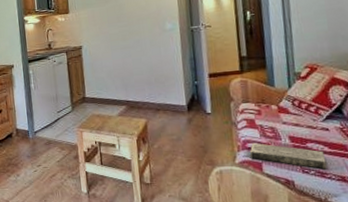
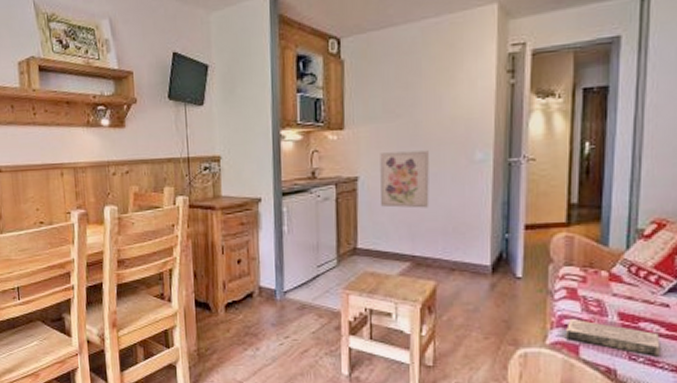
wall art: none [96,24,136,67] -> present [380,150,430,208]

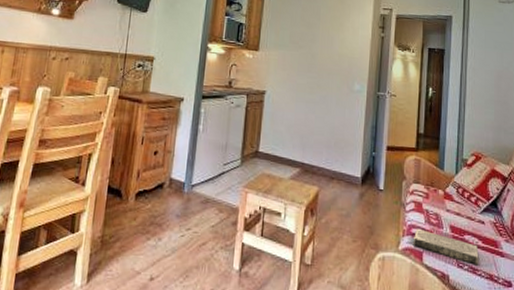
wall art: present [380,150,430,208] -> none [281,74,321,124]

